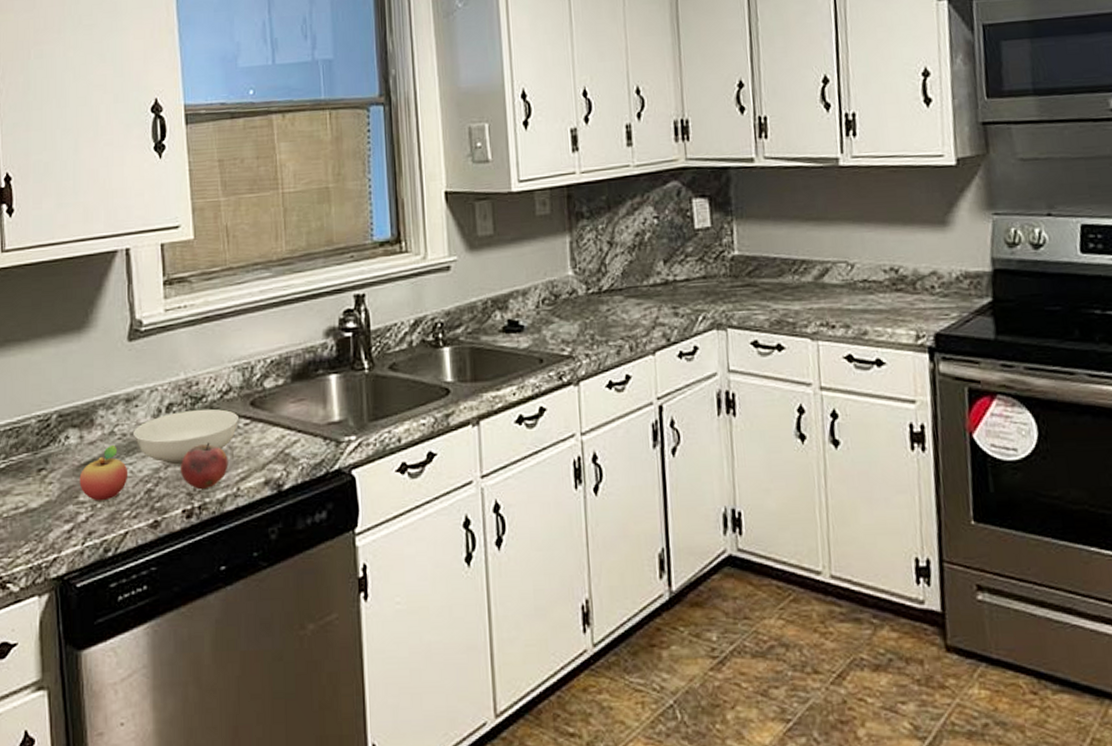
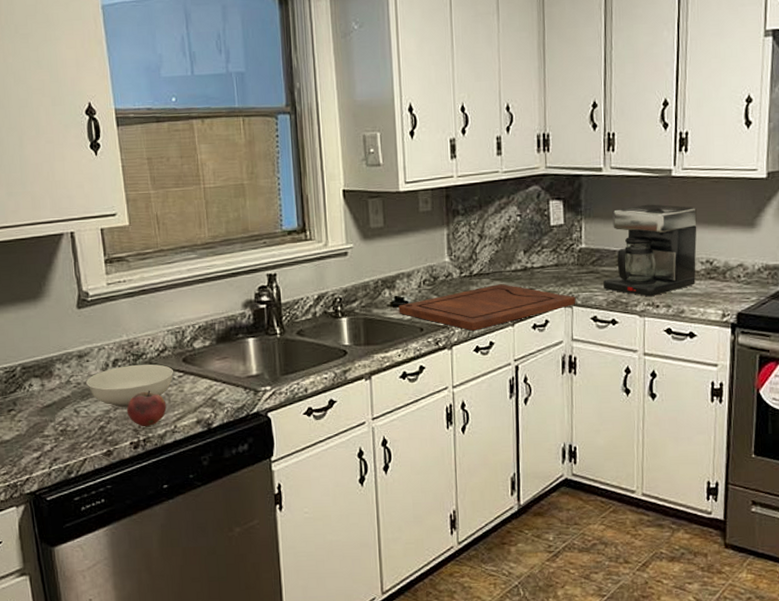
fruit: present [79,444,129,501] -> none [43,391,84,435]
cutting board: none [512,302,731,361] -> present [398,284,576,331]
coffee maker: none [763,200,879,315] -> present [603,204,697,297]

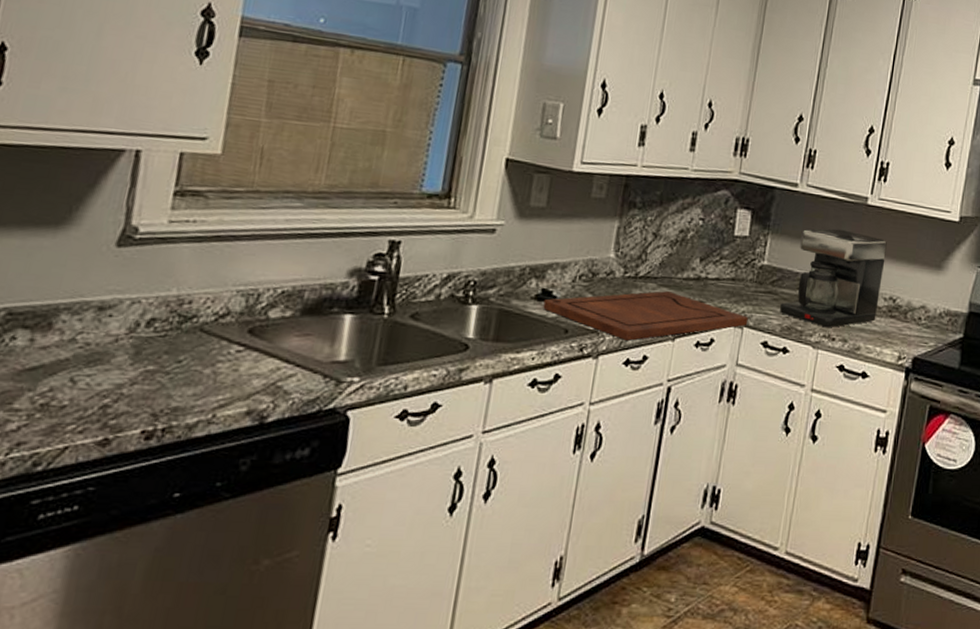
bowl: present [86,364,174,408] -> none [99,328,232,384]
fruit: present [126,390,167,427] -> none [148,363,210,413]

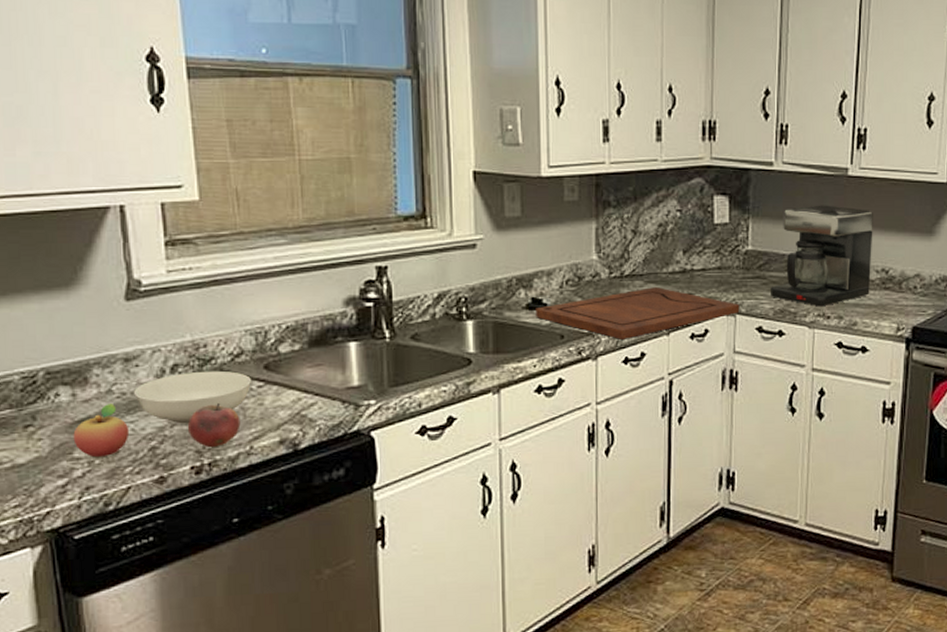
fruit: none [17,352,84,411] -> present [73,403,130,458]
bowl: none [99,328,232,384] -> present [134,370,252,424]
fruit: none [148,363,210,413] -> present [187,402,241,448]

